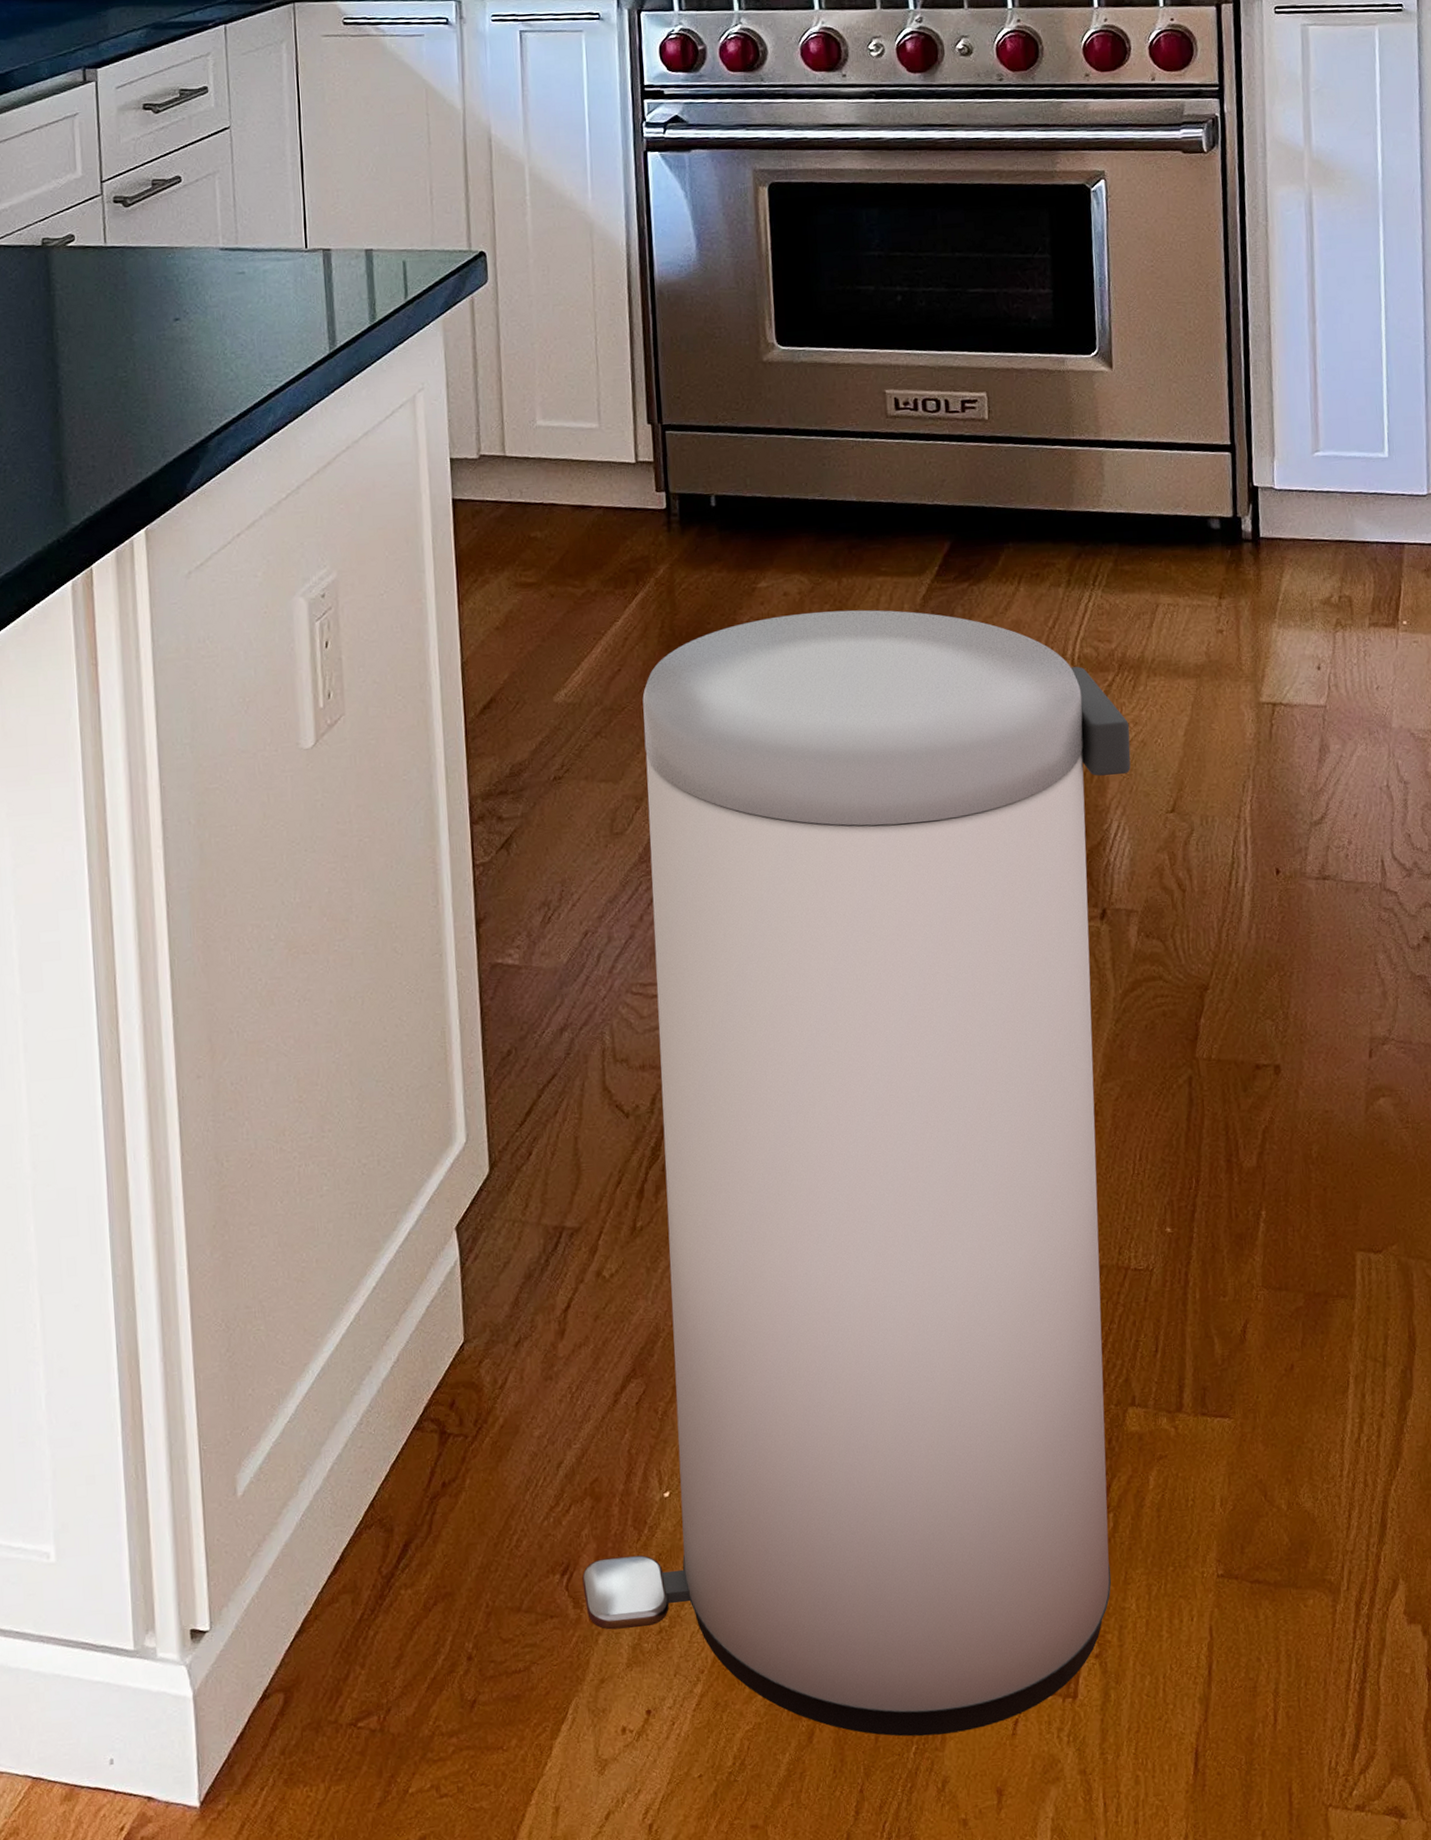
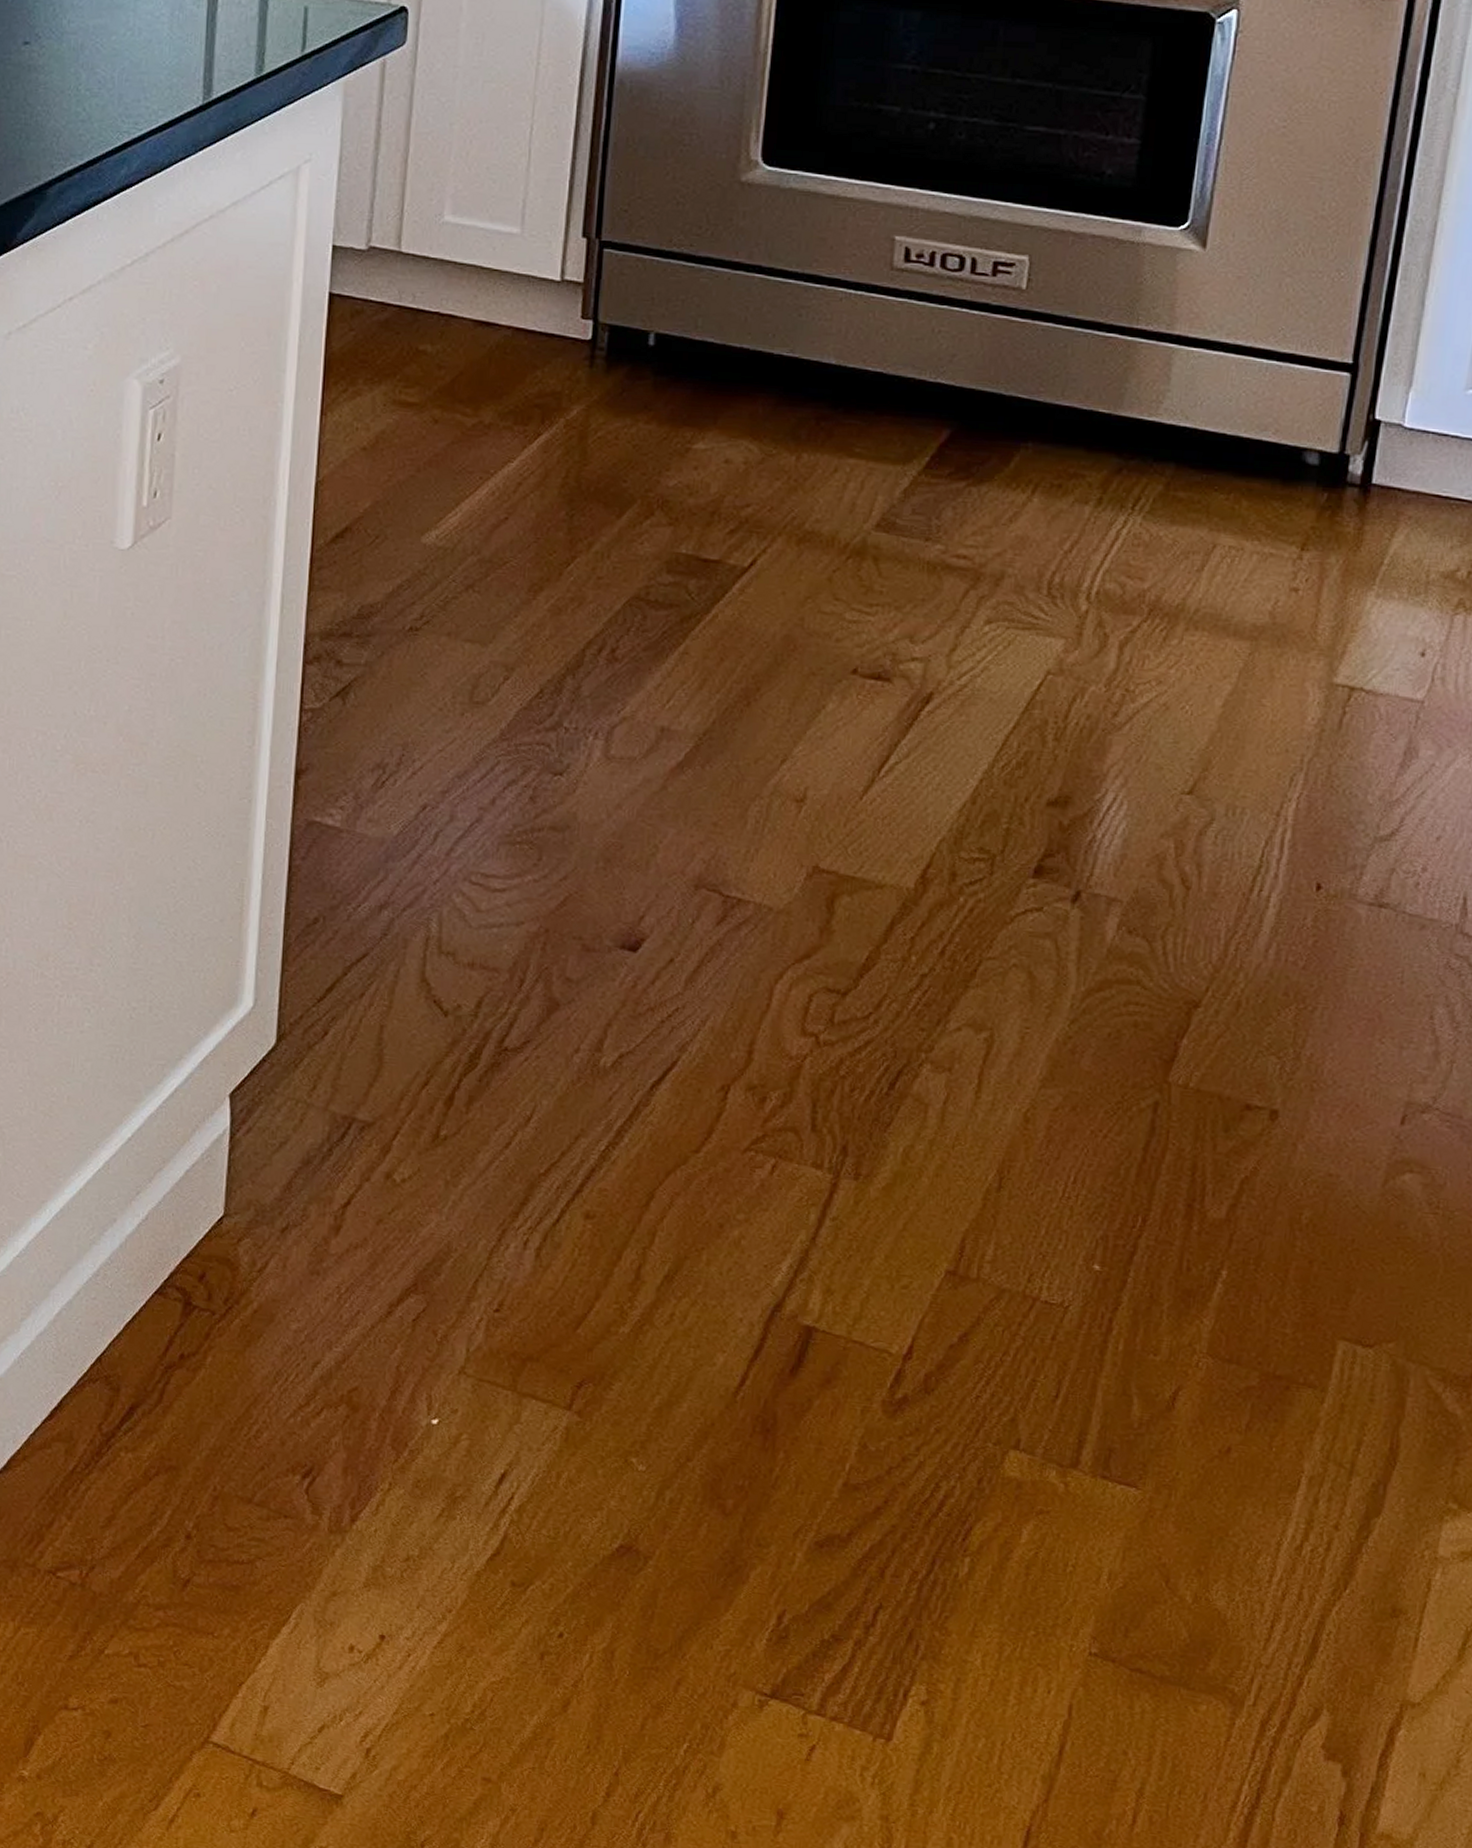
pedal bin: present [582,610,1131,1737] -> none [325,486,1151,1744]

